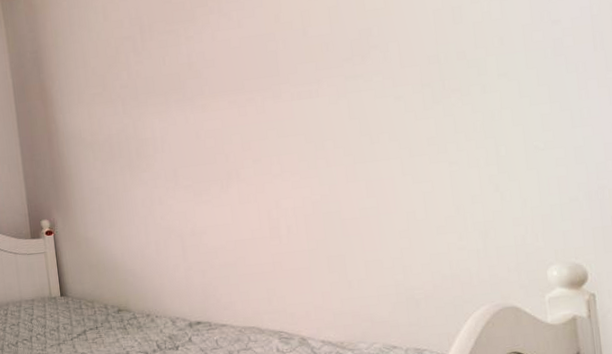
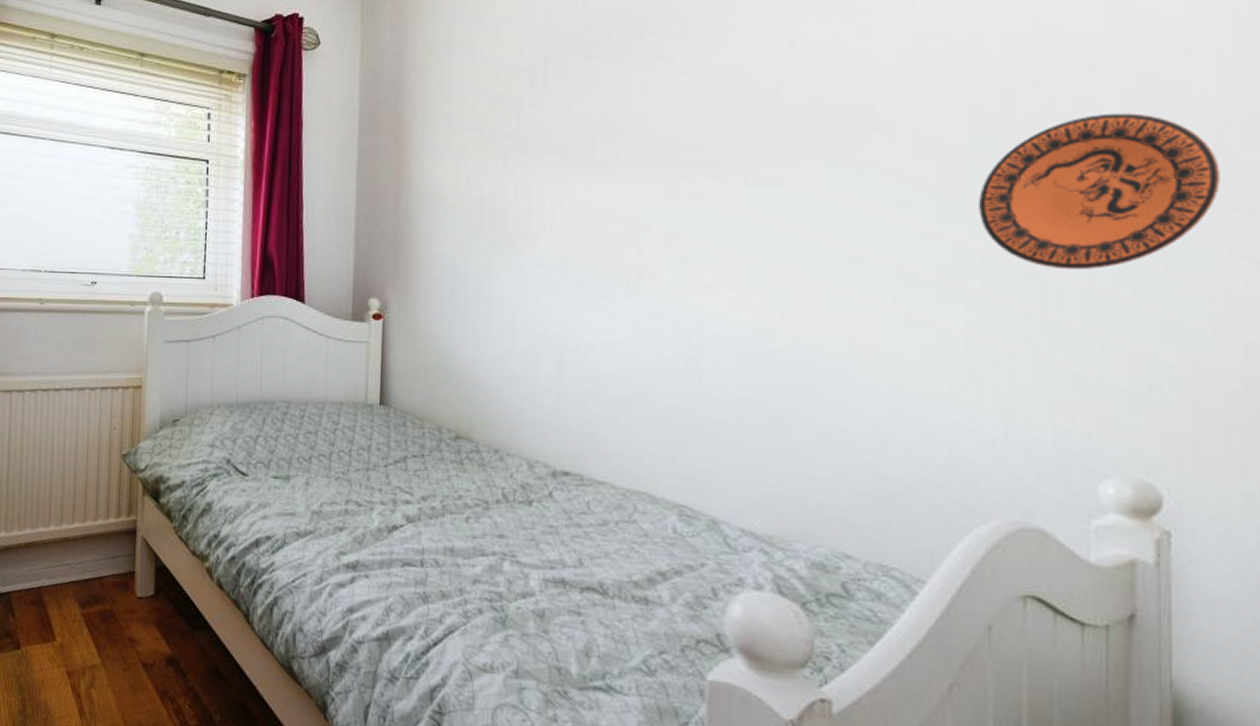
decorative plate: none [447,14,599,129] -> present [979,113,1220,270]

